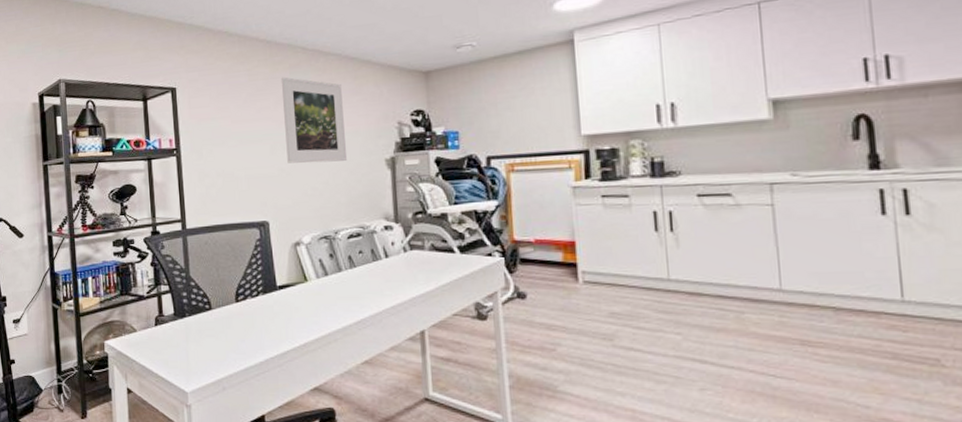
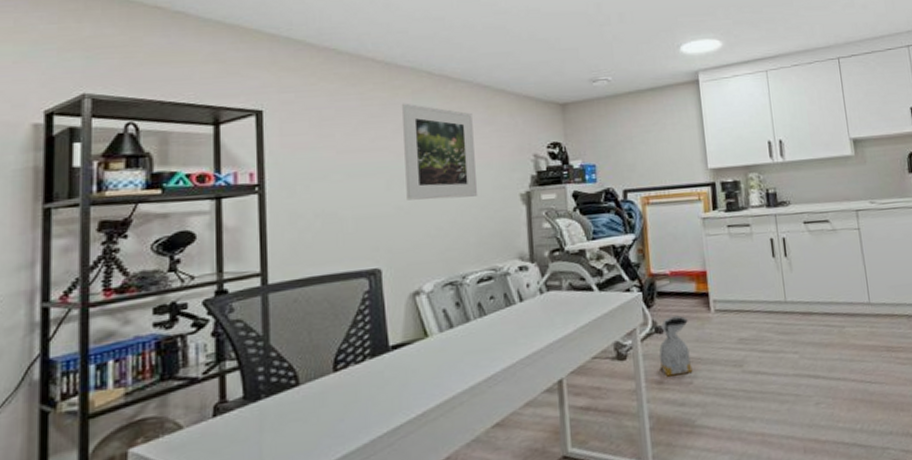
bag: none [521,283,556,341] -> present [659,315,693,377]

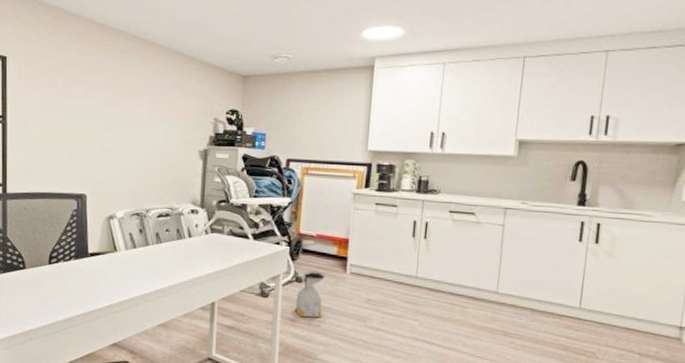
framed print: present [401,103,478,200] -> none [109,61,167,147]

